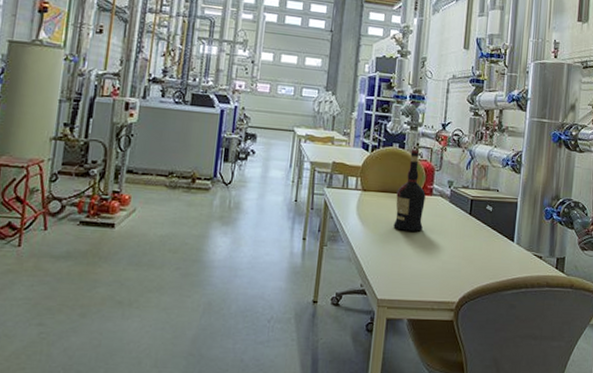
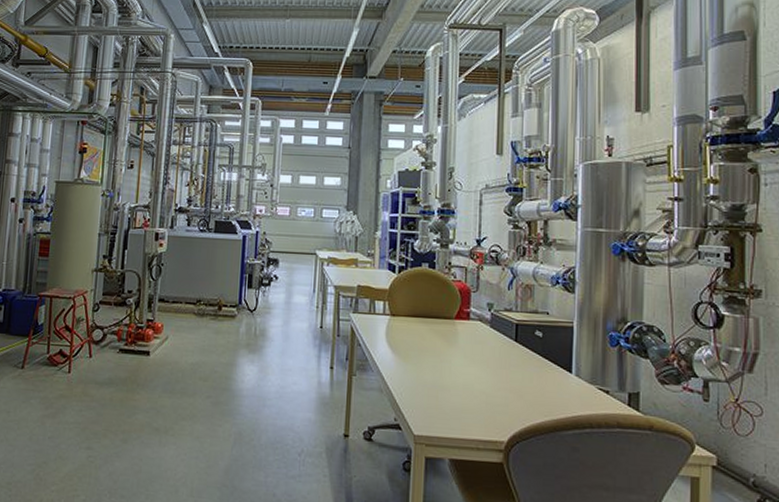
liquor: present [393,150,426,232] -> none [427,269,462,361]

